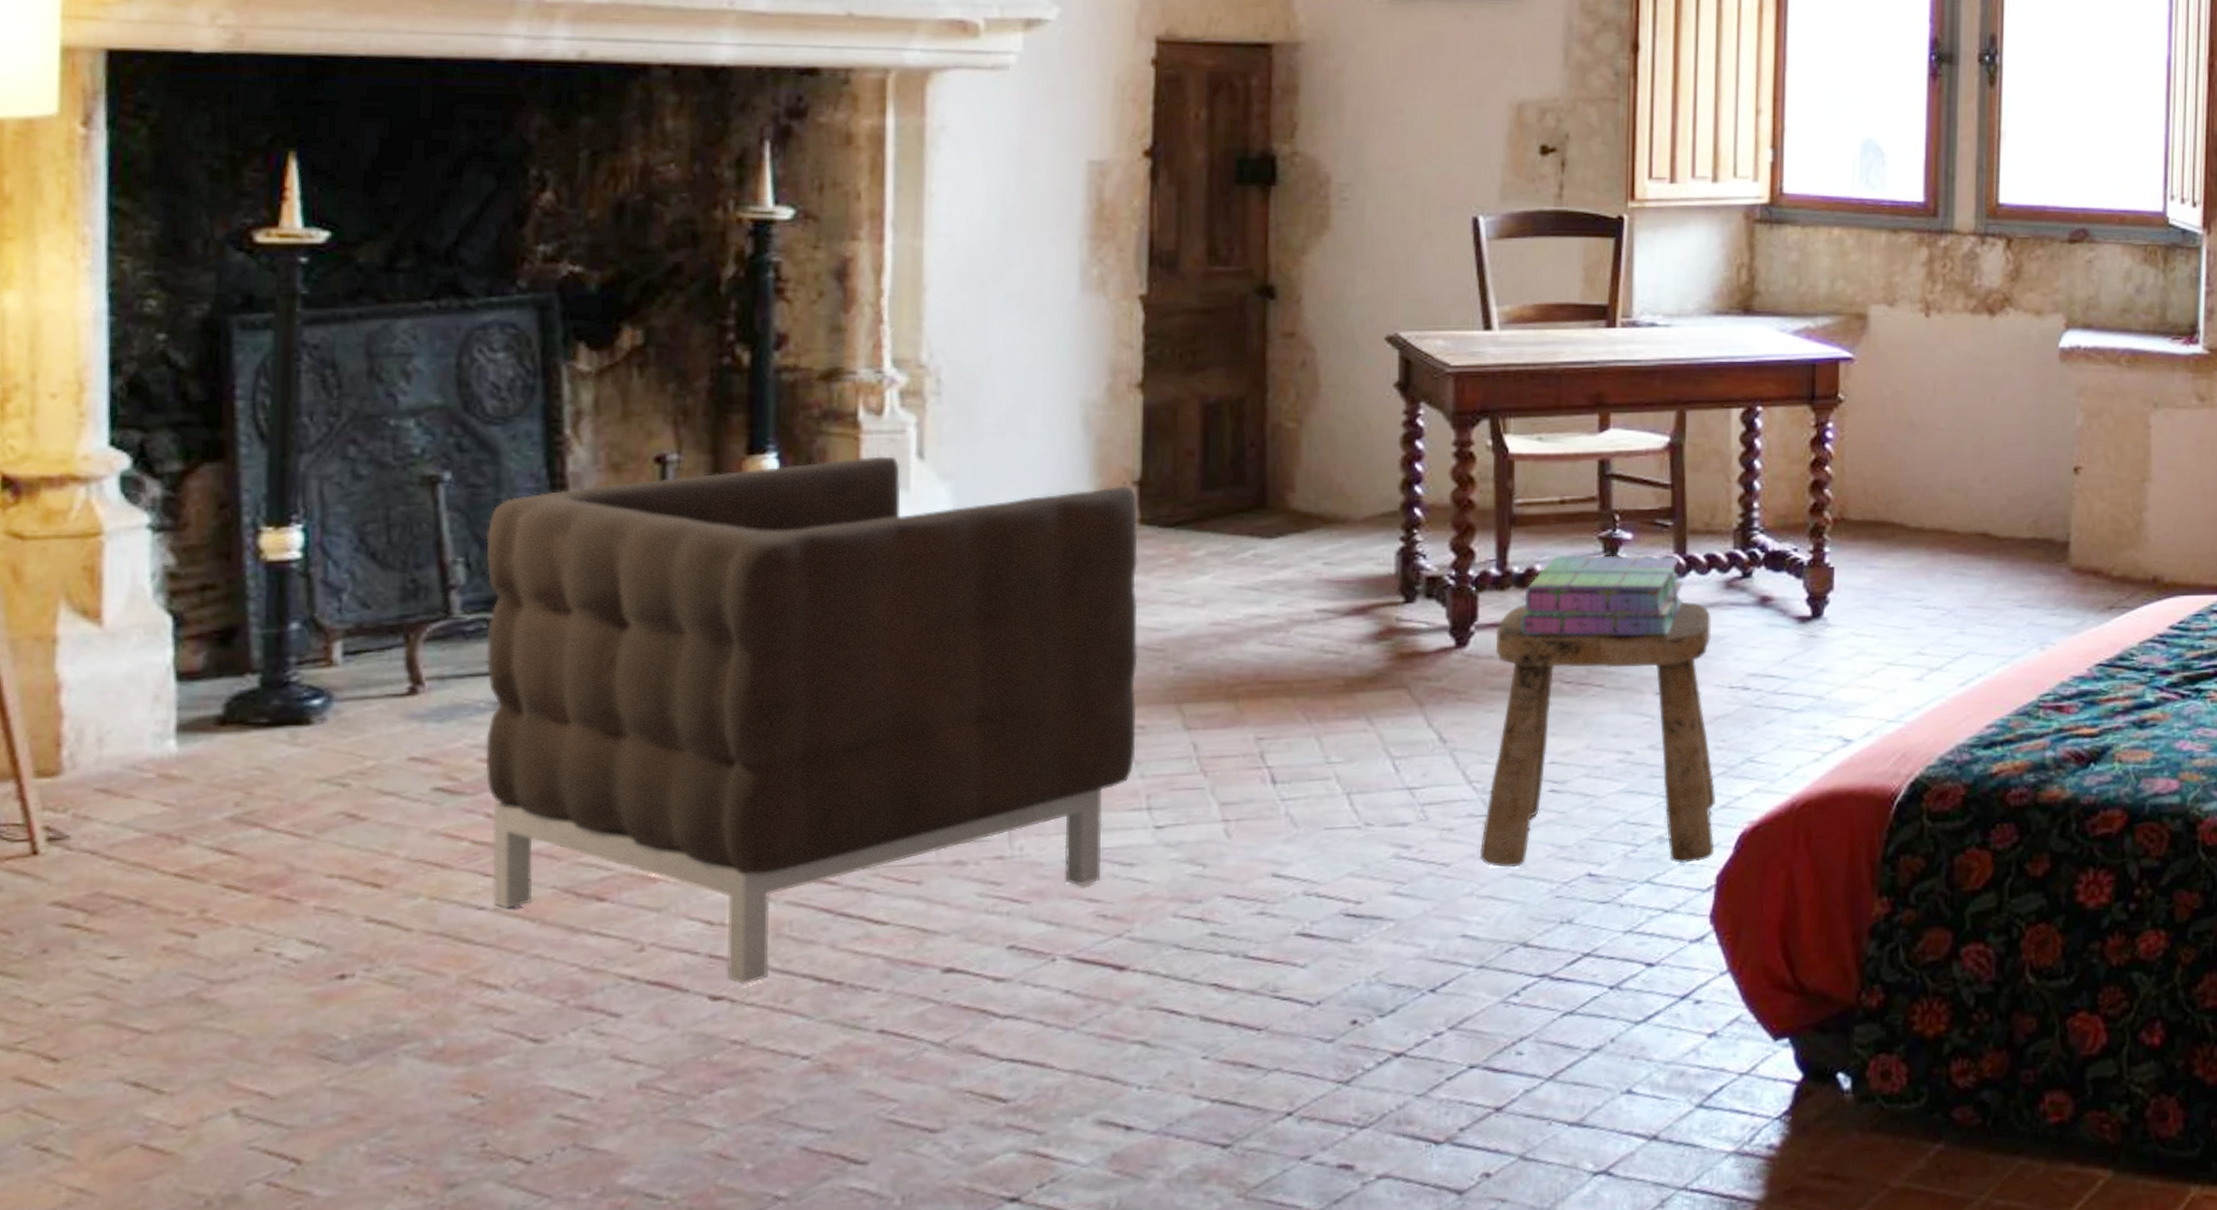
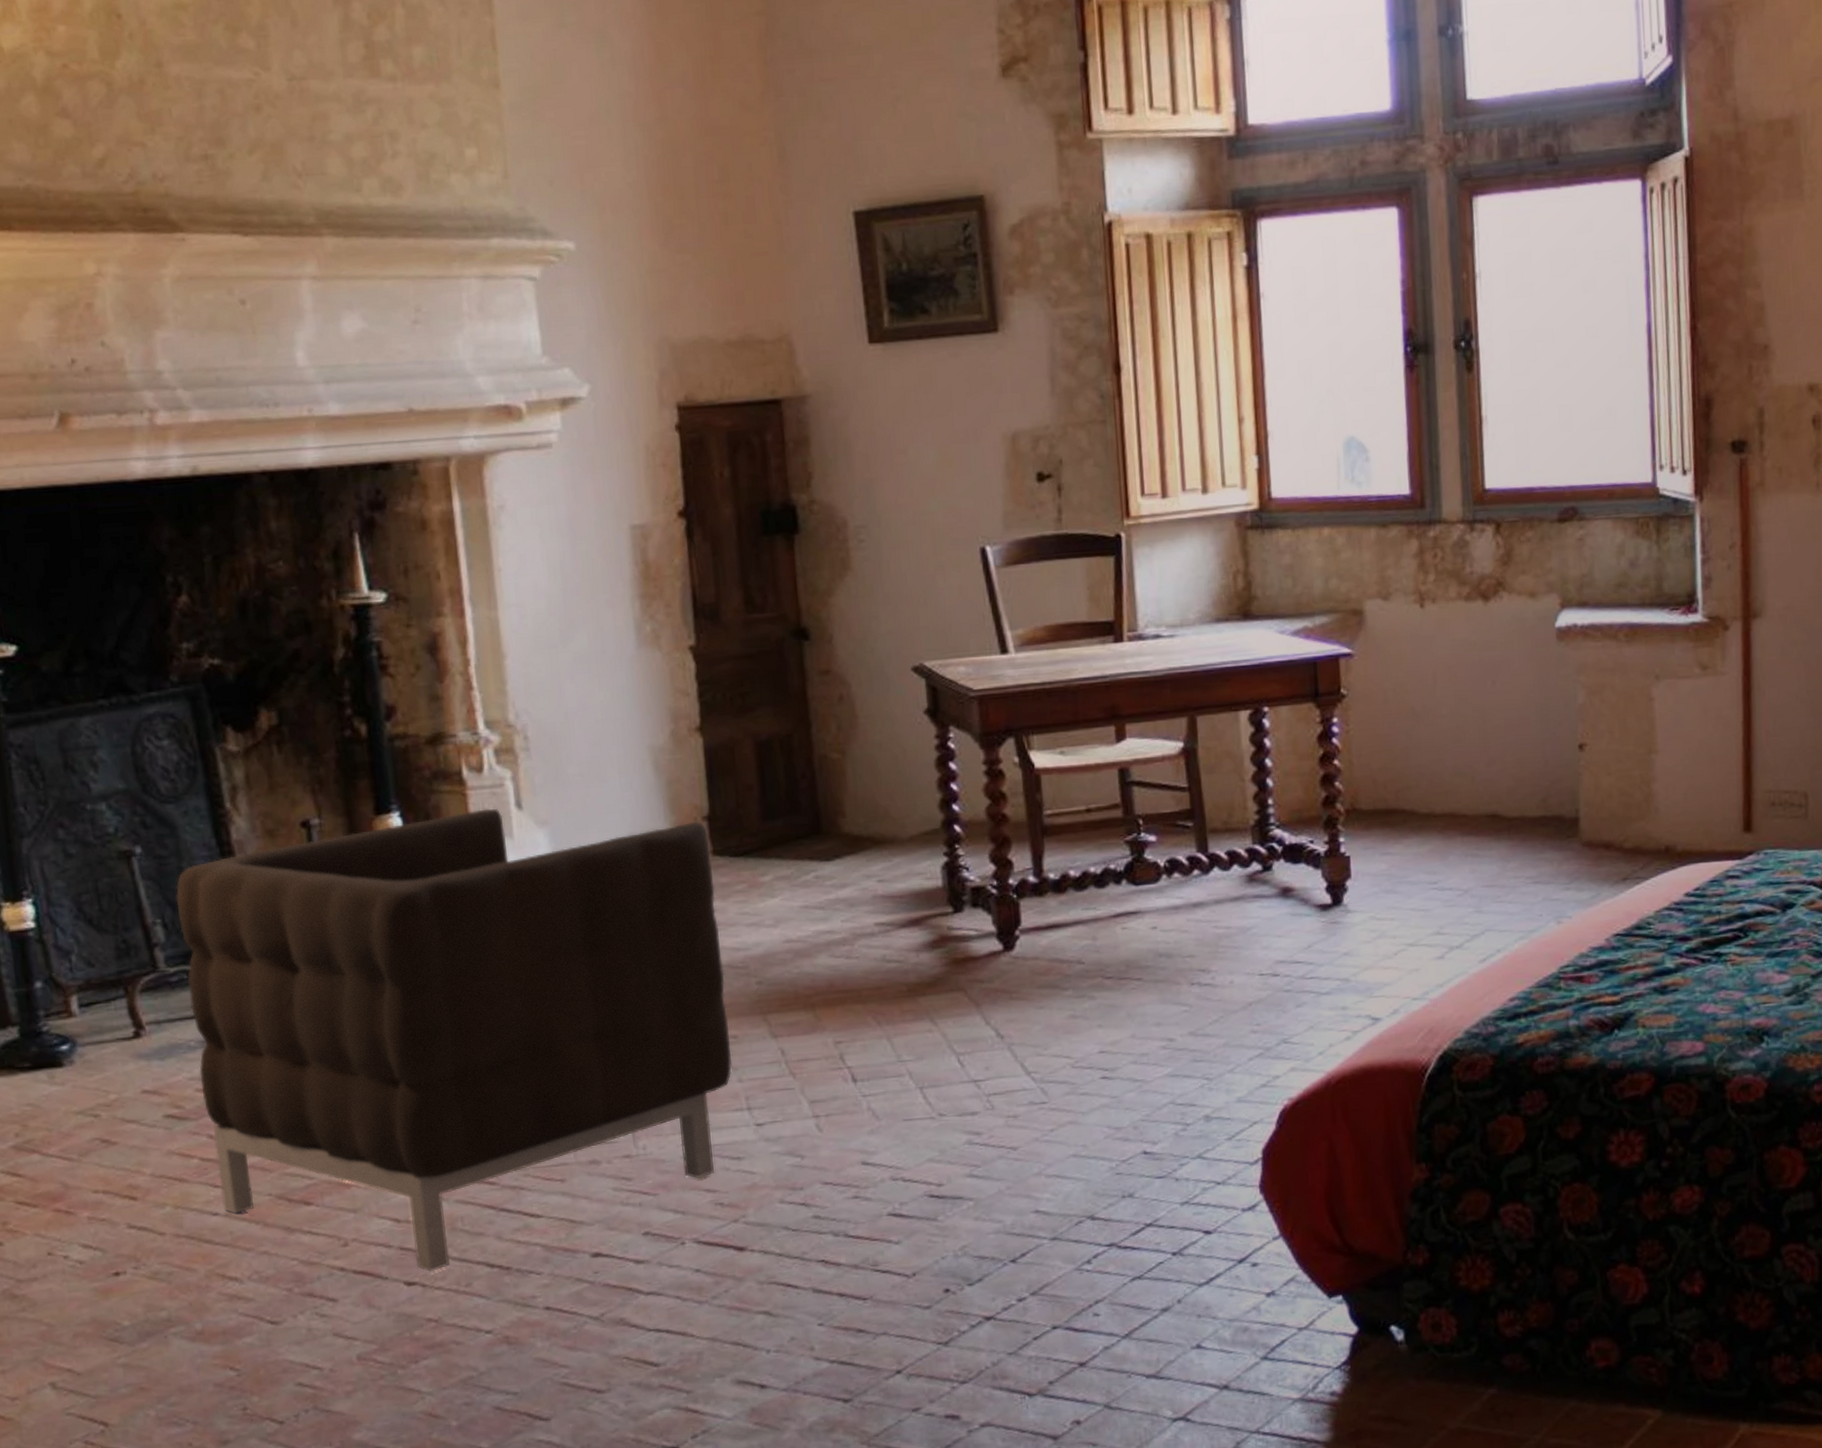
stool: present [1479,601,1716,868] -> none [1038,896,1258,1150]
stack of books: present [1520,555,1685,636] -> none [1060,855,1211,936]

